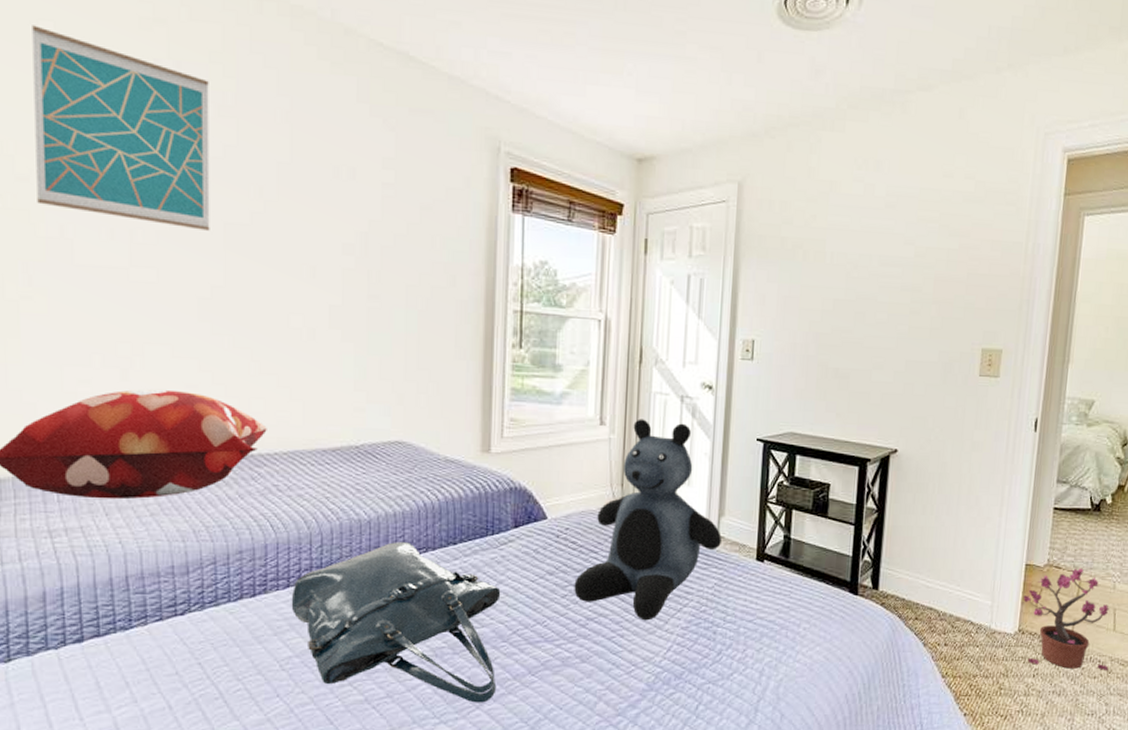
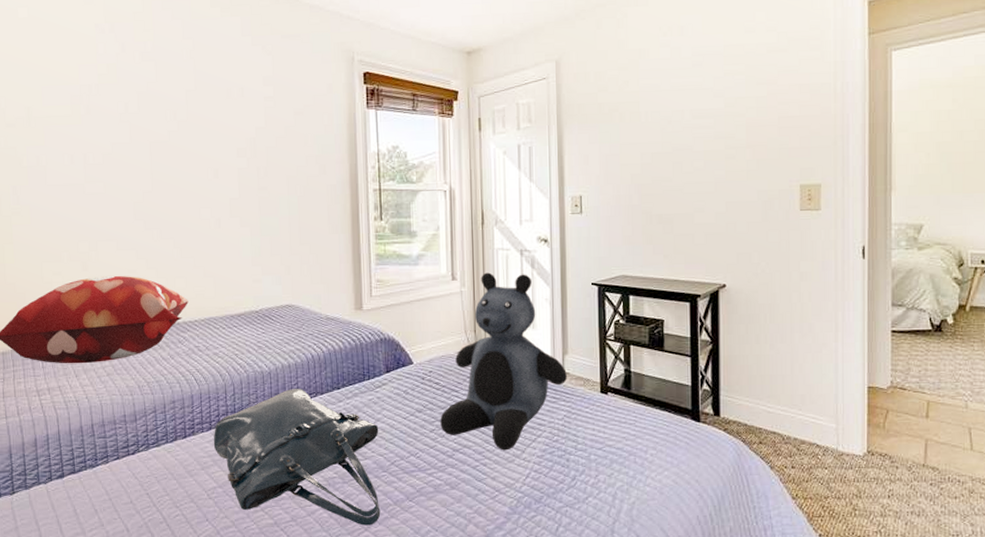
wall art: present [32,25,210,231] -> none [13,12,140,150]
potted plant: present [1023,568,1109,670] -> none [869,388,970,490]

